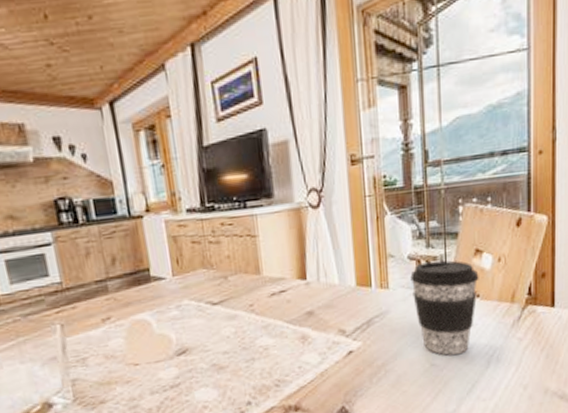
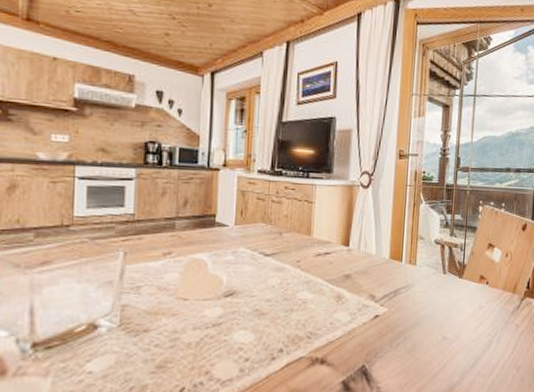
coffee cup: present [410,260,479,355] -> none [434,248,490,331]

